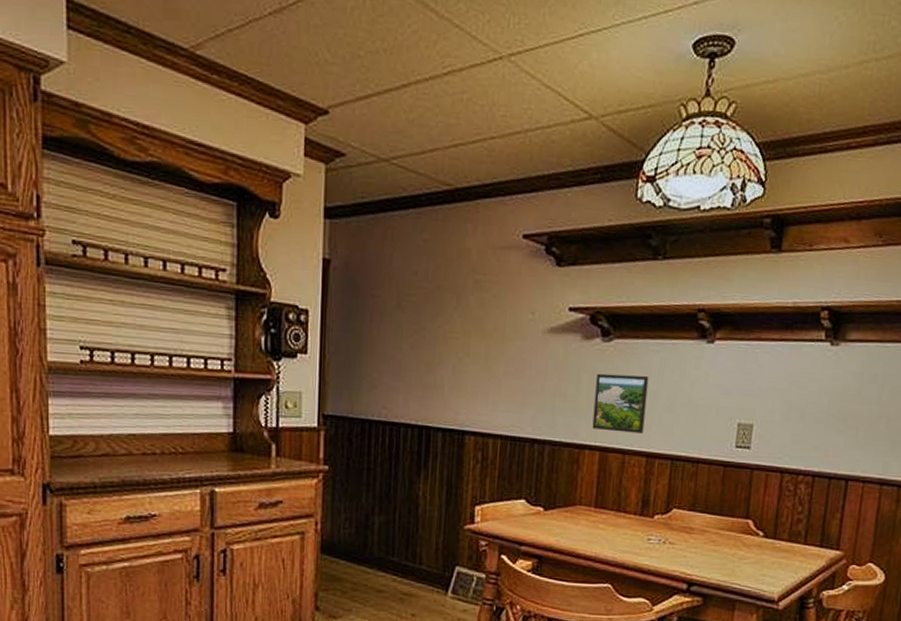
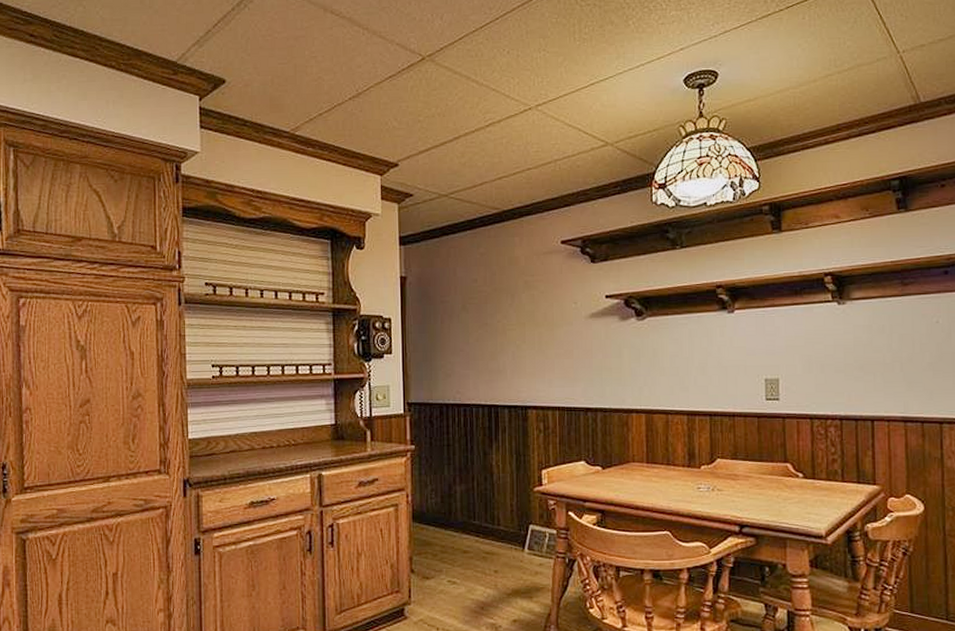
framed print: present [592,373,649,434] -> none [635,345,682,396]

